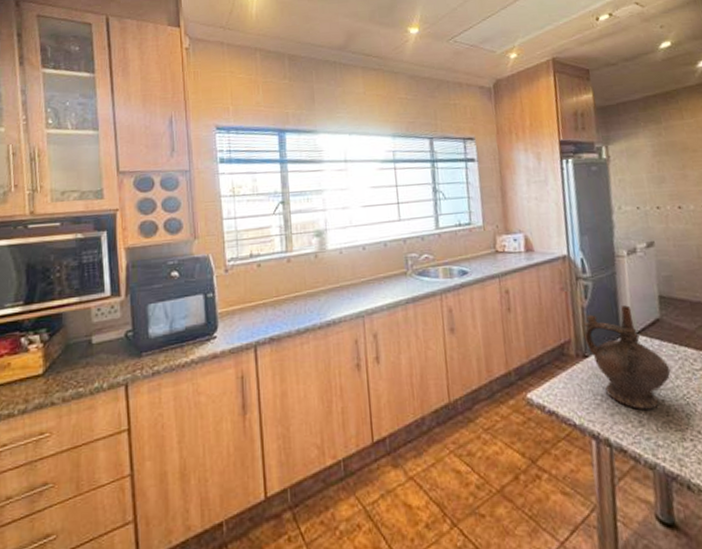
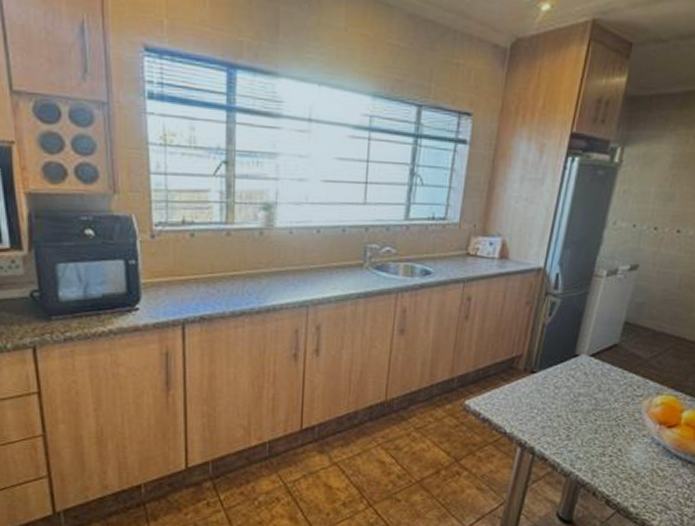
ceremonial vessel: present [583,305,671,410] -> none [537,327,612,427]

